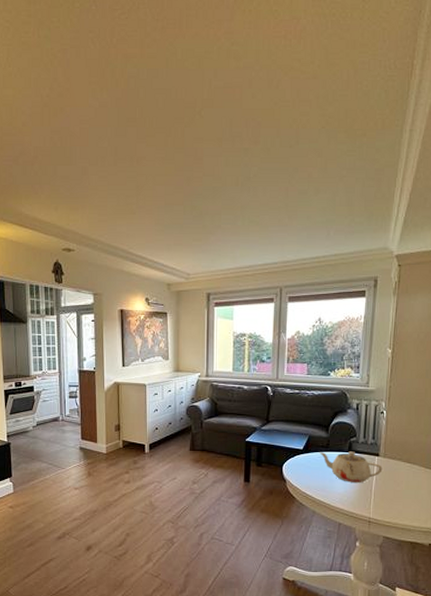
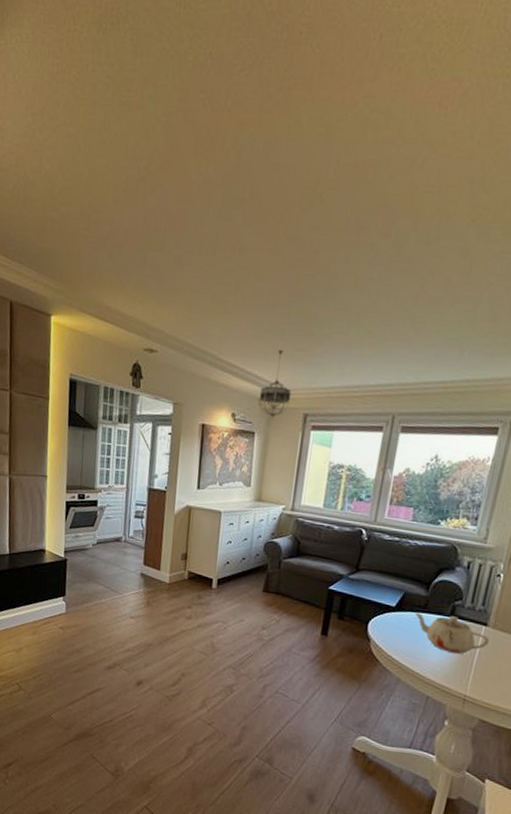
chandelier: none [167,241,194,300] -> present [259,350,292,419]

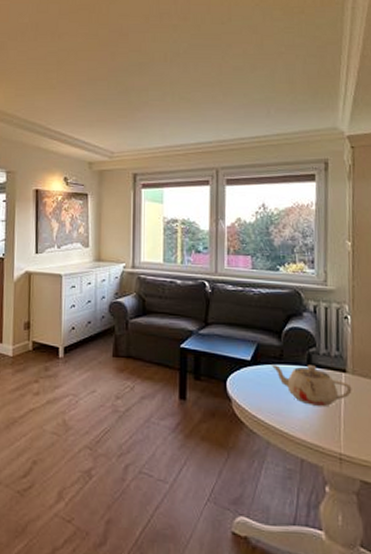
chandelier: present [259,350,292,419] -> none [89,118,119,180]

